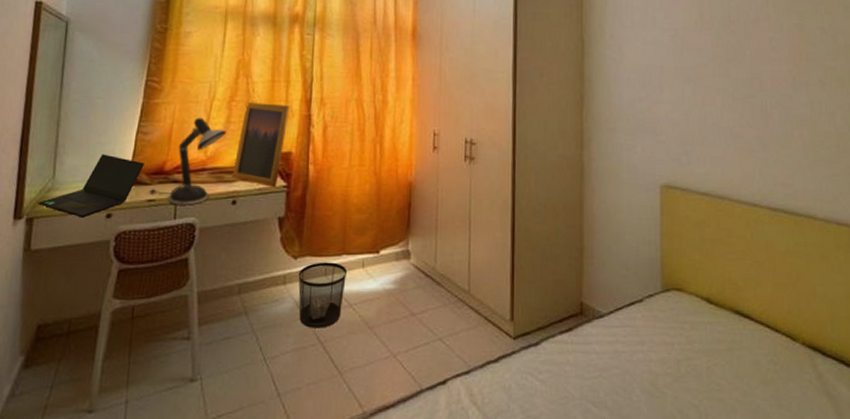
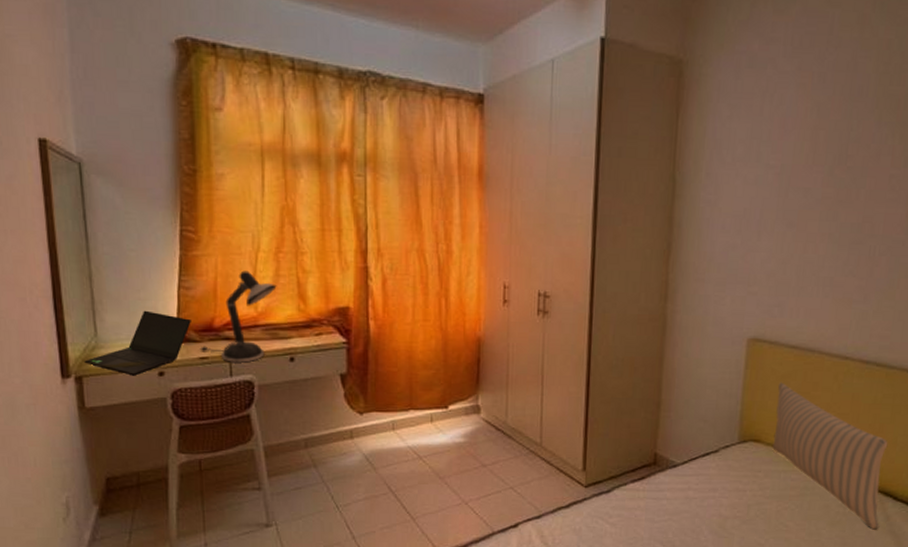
picture frame: present [231,102,290,187] -> none [286,254,344,344]
waste bin: present [298,262,348,328] -> none [365,417,416,479]
pillow: none [694,229,814,390] -> present [772,382,888,530]

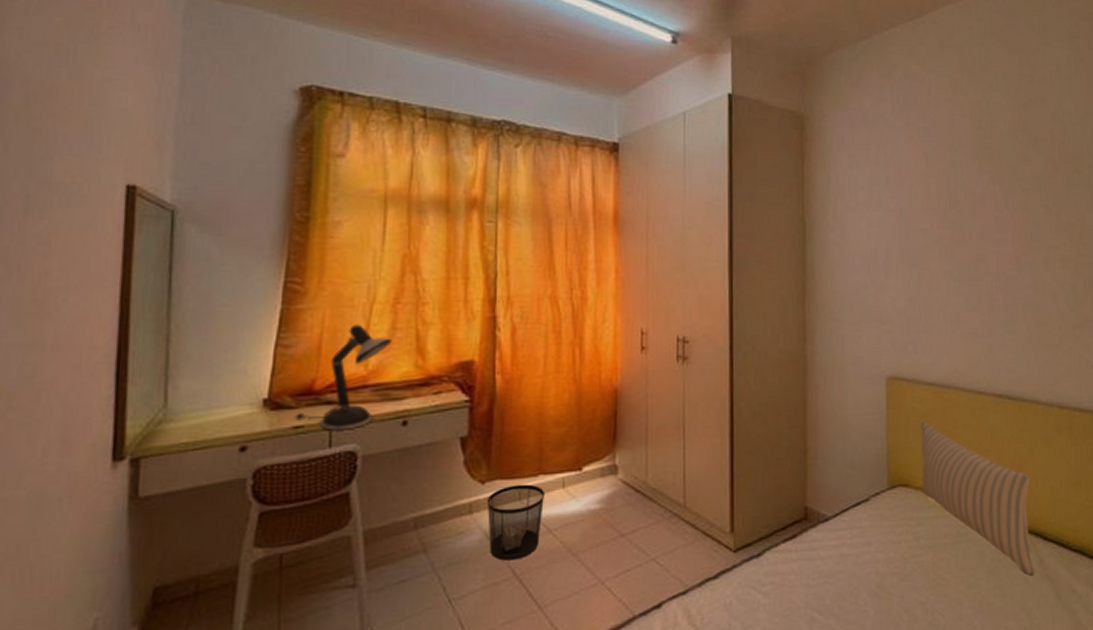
laptop: present [84,310,191,376] -> none [145,374,287,453]
waste bin: none [365,417,416,479] -> present [486,484,546,561]

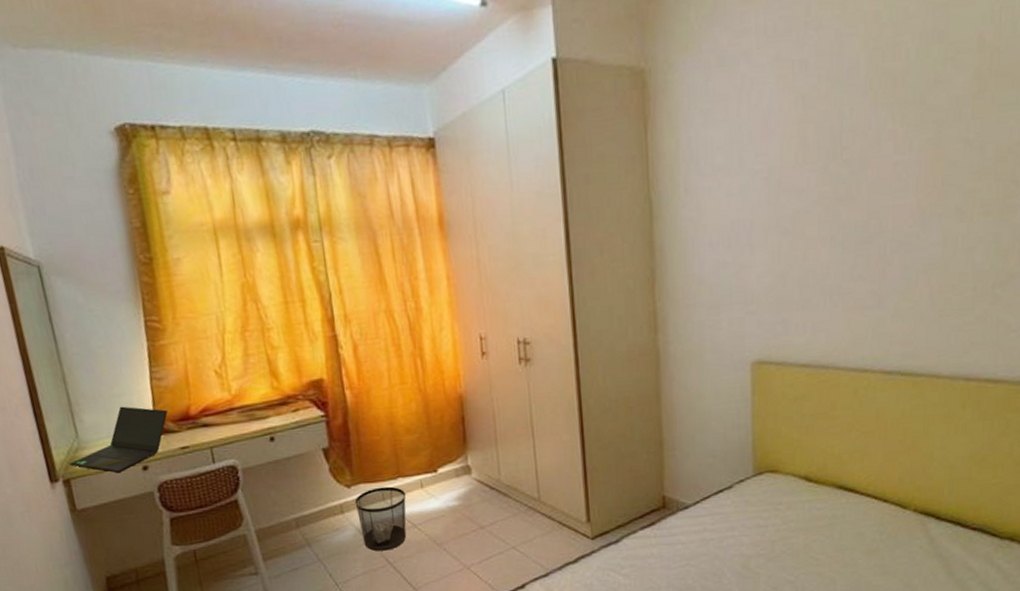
laptop: none [145,374,287,453] -> present [69,406,168,473]
desk lamp: present [294,324,392,431] -> none [179,354,248,449]
pillow: present [921,421,1035,576] -> none [792,405,924,555]

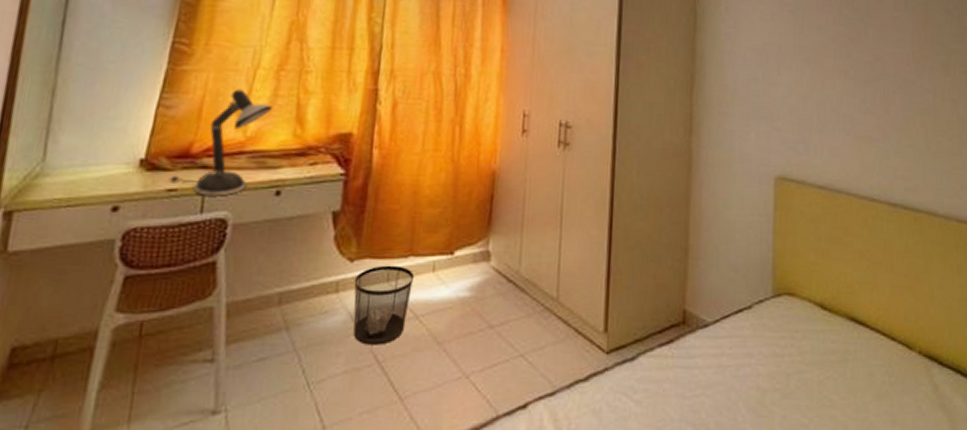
laptop: present [69,406,168,473] -> none [20,131,165,211]
desk lamp: none [179,354,248,449] -> present [168,89,273,197]

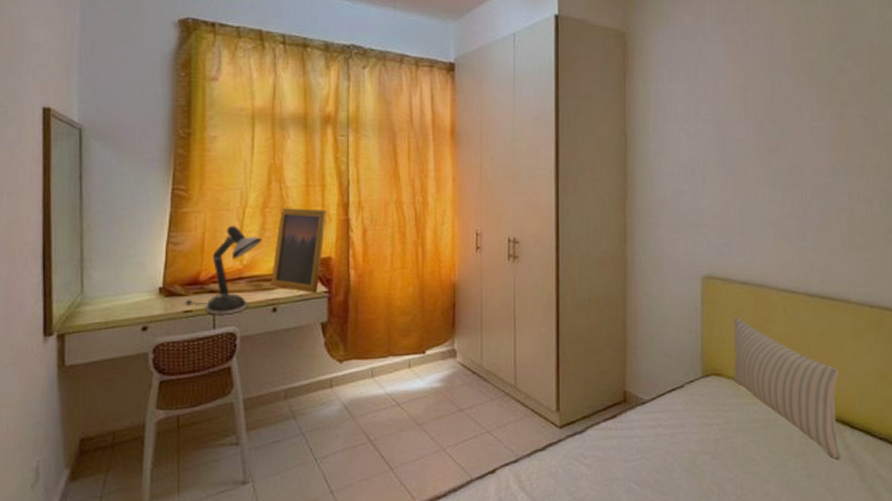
picture frame: none [276,72,353,175] -> present [270,208,327,293]
waste bin: present [353,265,415,345] -> none [344,364,394,428]
pillow: none [808,226,929,403] -> present [734,317,841,460]

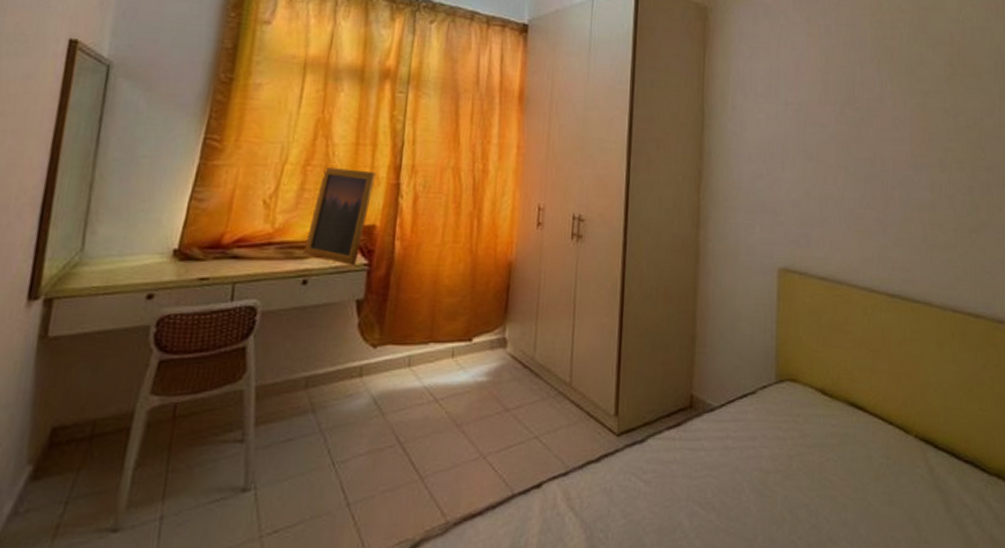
desk lamp: present [184,225,262,315] -> none [200,183,300,285]
pillow: present [734,317,841,460] -> none [810,315,925,484]

